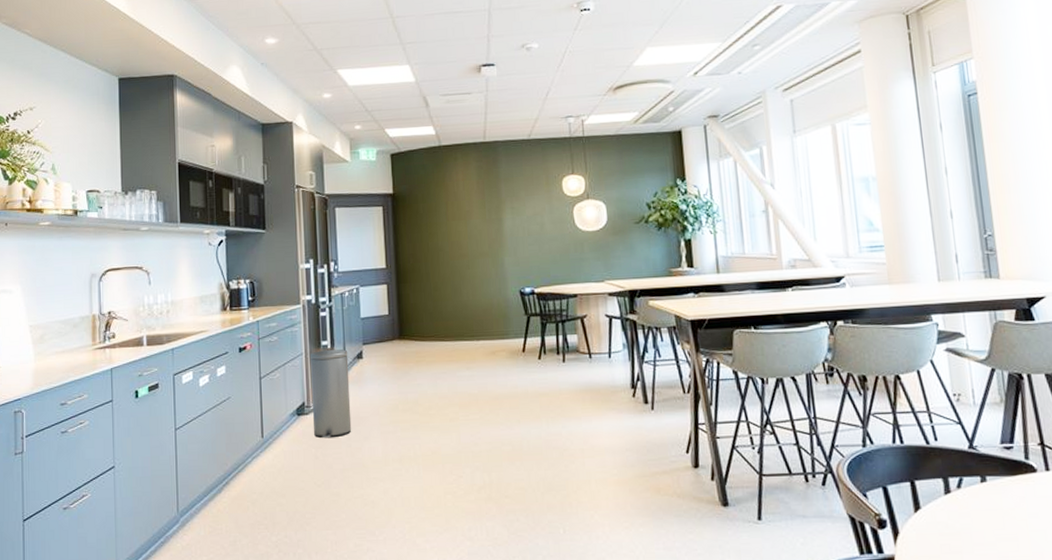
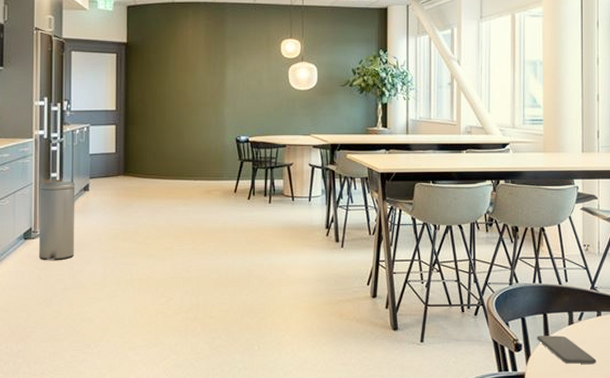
smartphone: none [904,508,987,543] -> present [537,335,597,364]

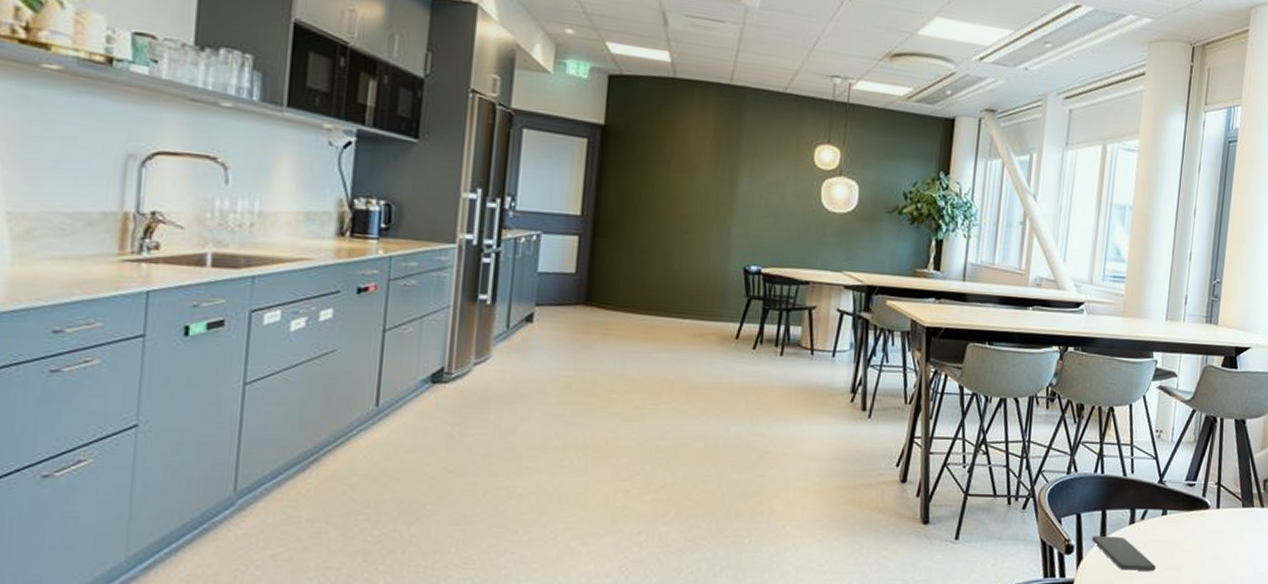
pedal bin: present [38,182,75,261] -> none [451,305,514,415]

